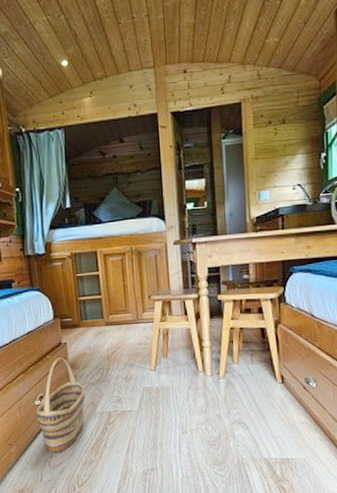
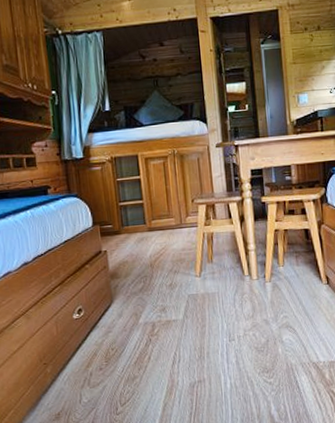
basket: present [36,357,85,453] -> none [75,266,127,370]

